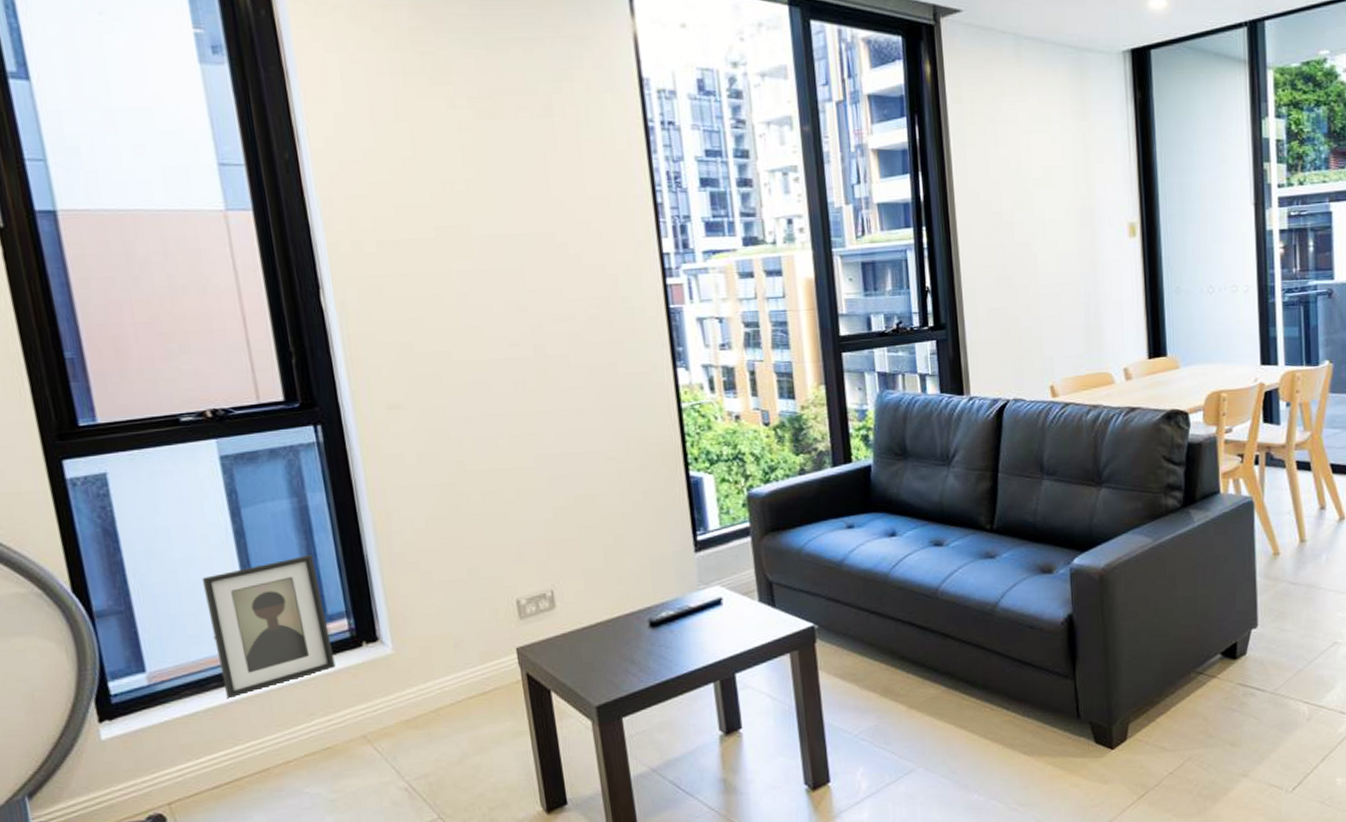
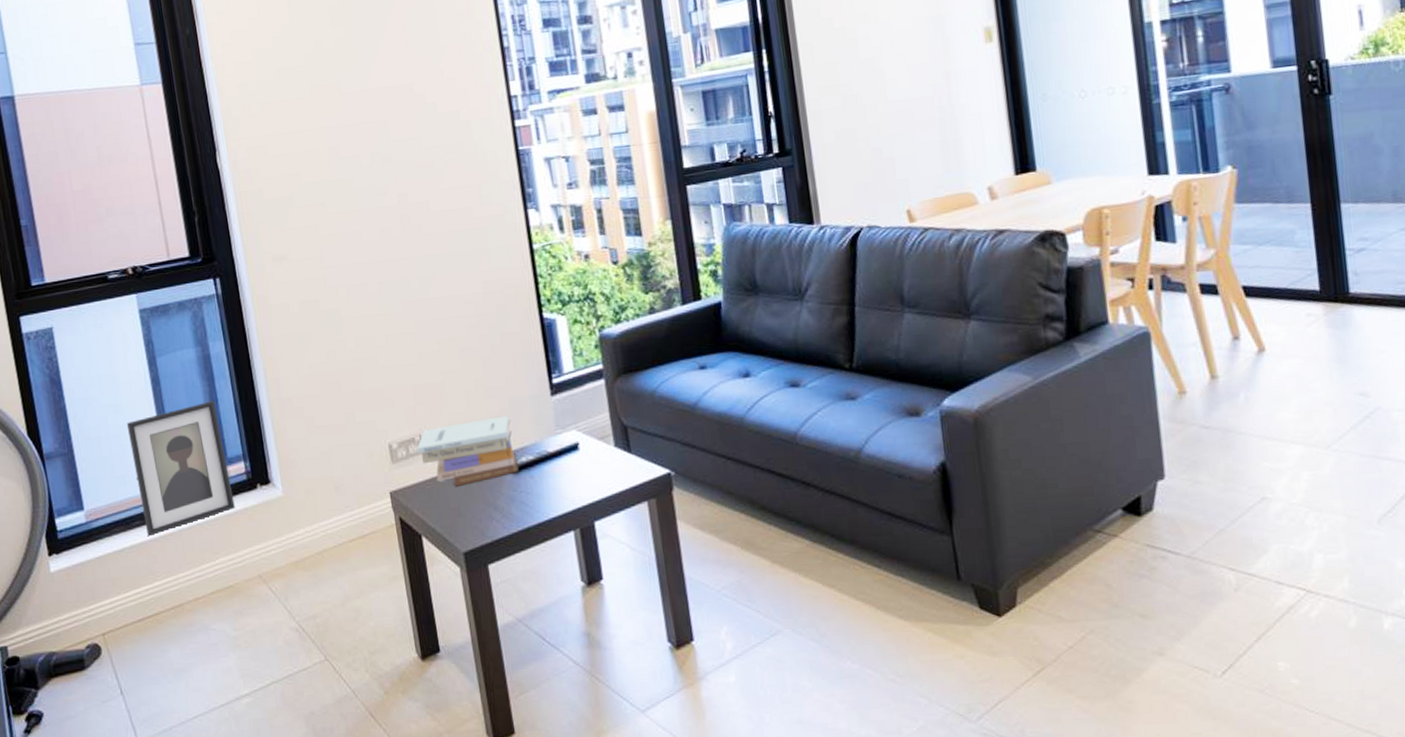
books: none [547,571,660,642] -> present [416,415,520,486]

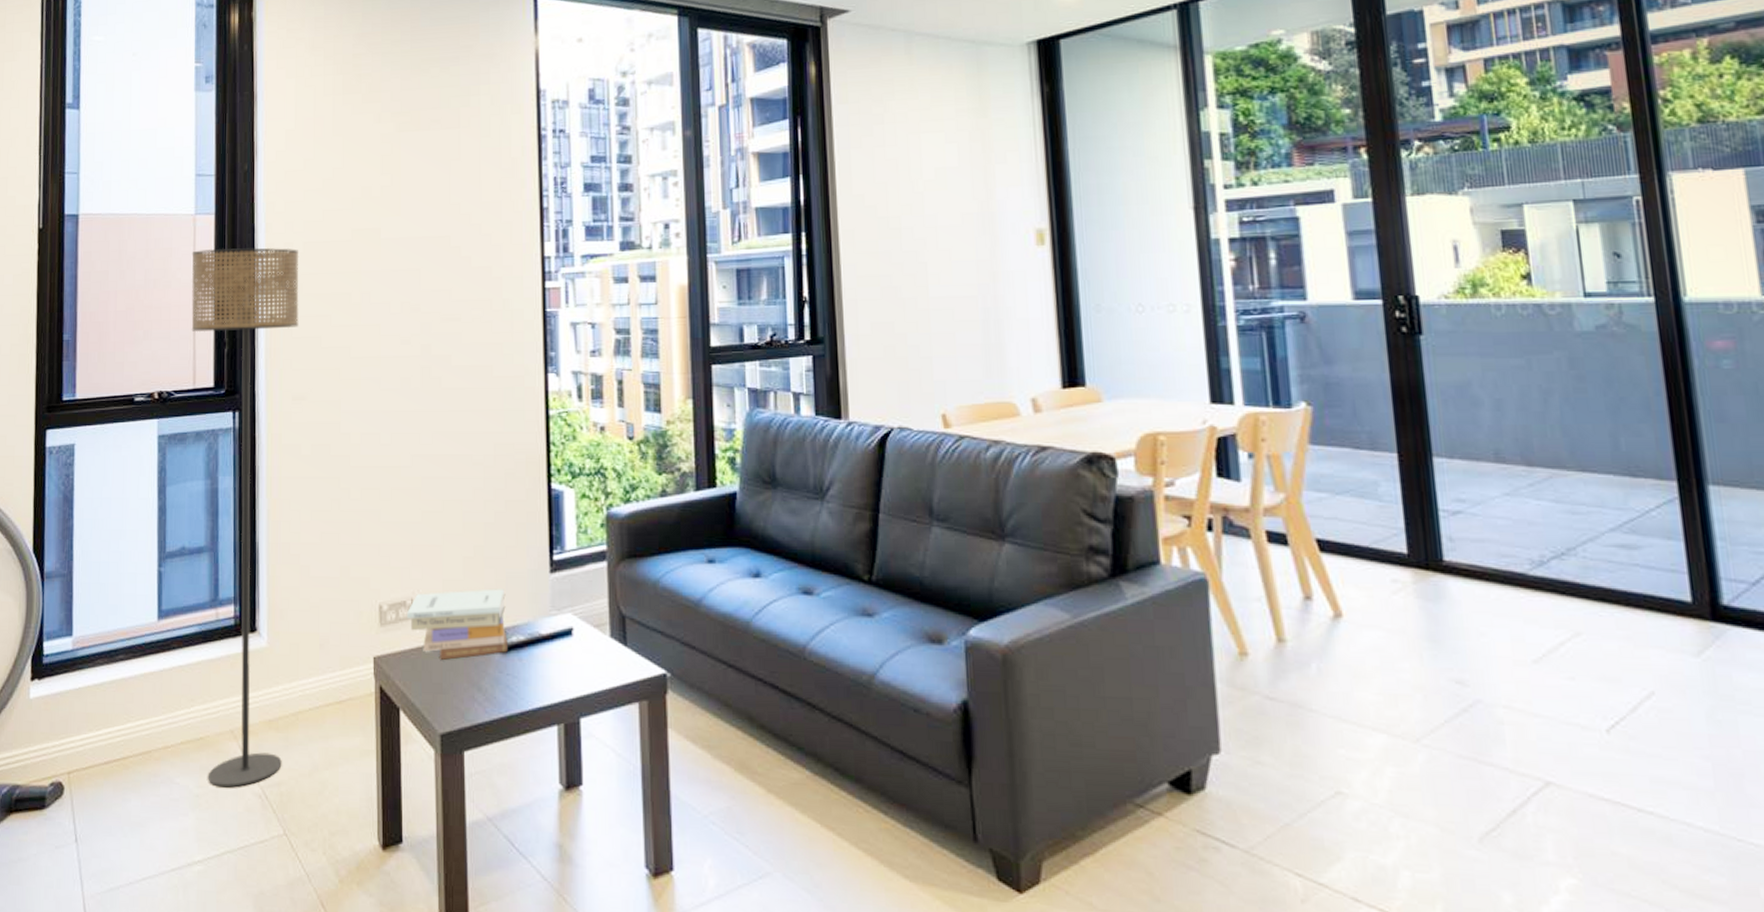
picture frame: present [126,401,235,537] -> none [127,537,219,673]
floor lamp: none [144,111,314,627] -> present [191,247,299,788]

